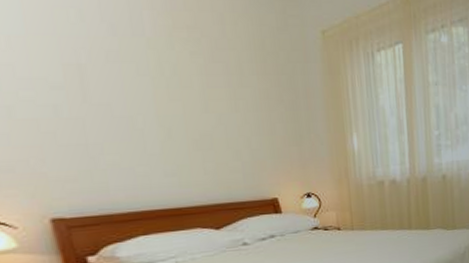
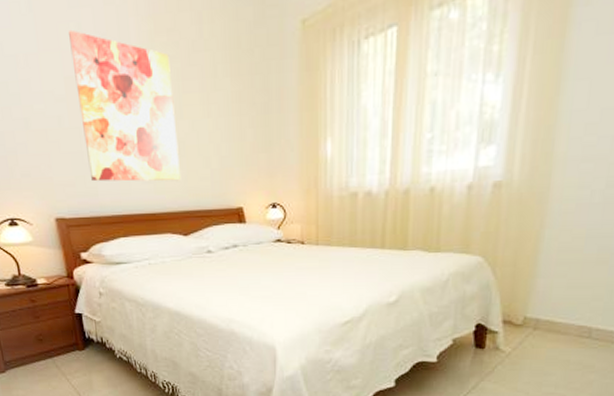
wall art: none [67,15,210,176] -> present [69,29,182,182]

